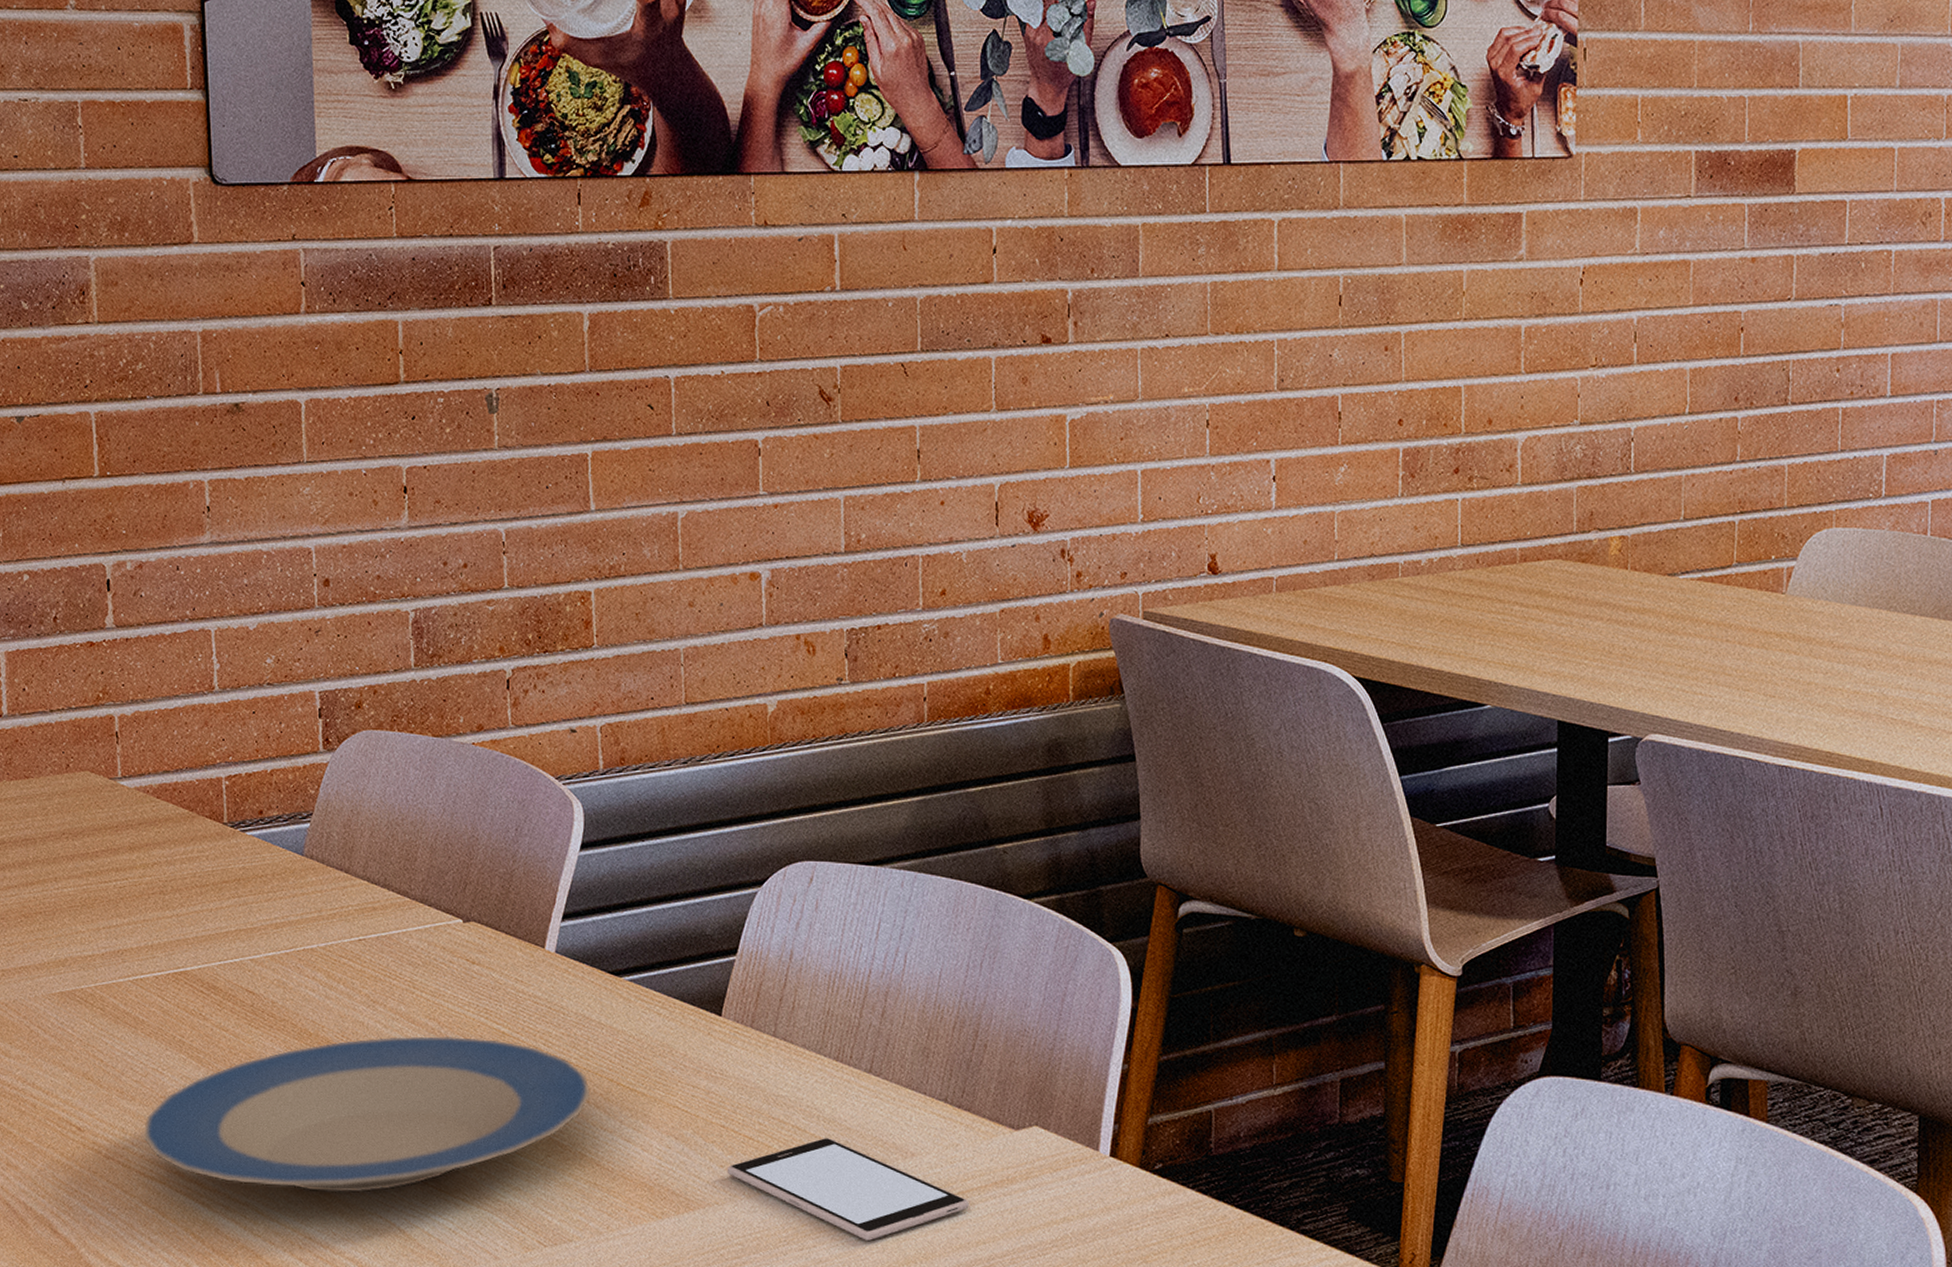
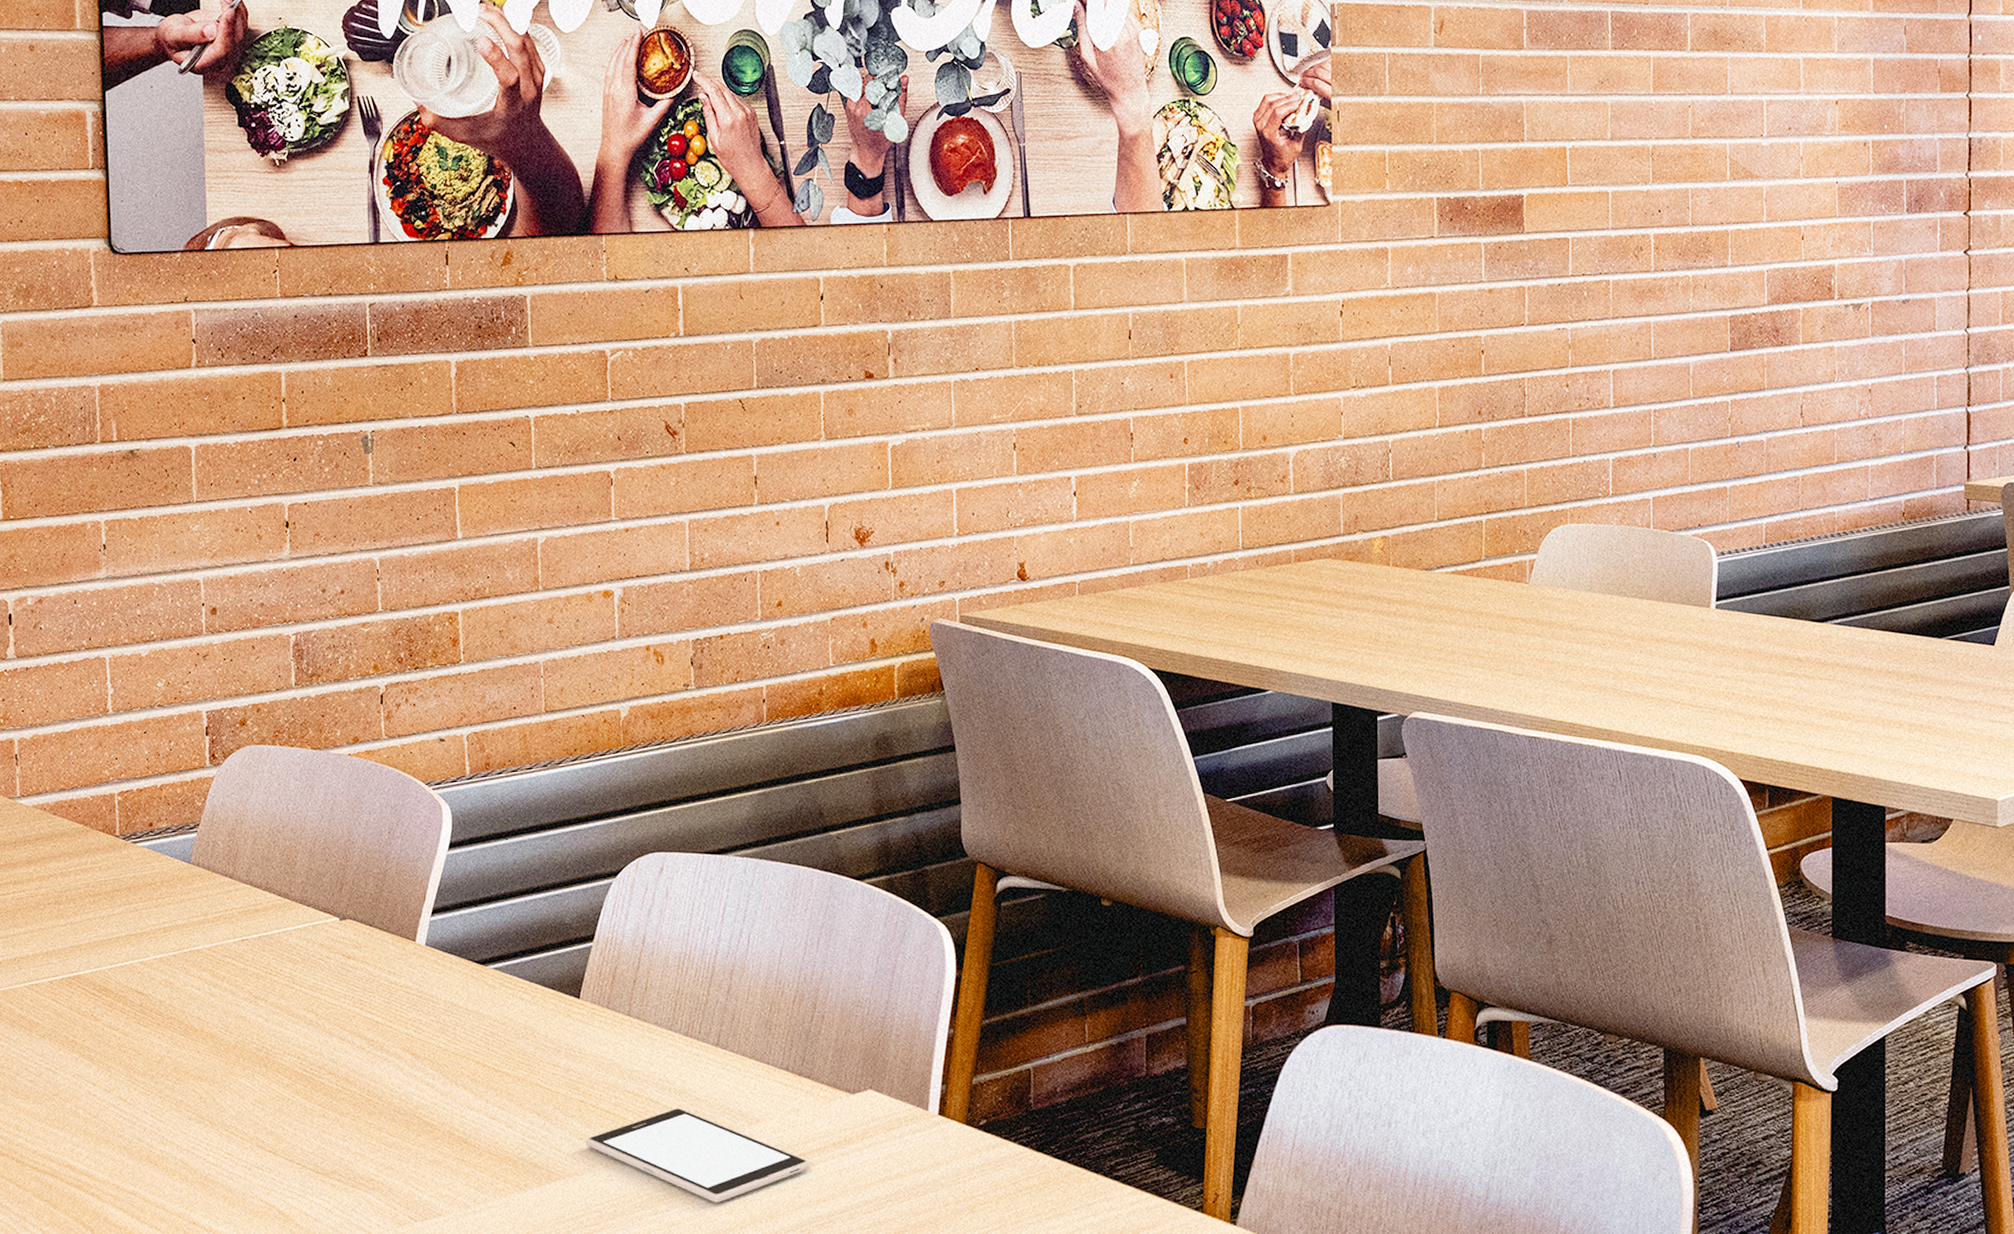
plate: present [143,1035,591,1193] -> none [36,1026,459,1179]

